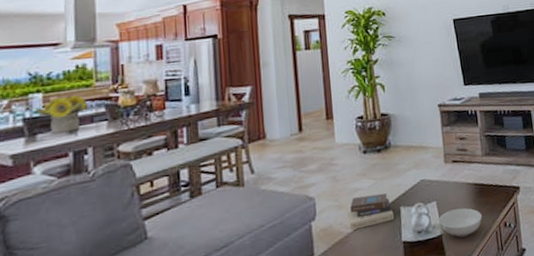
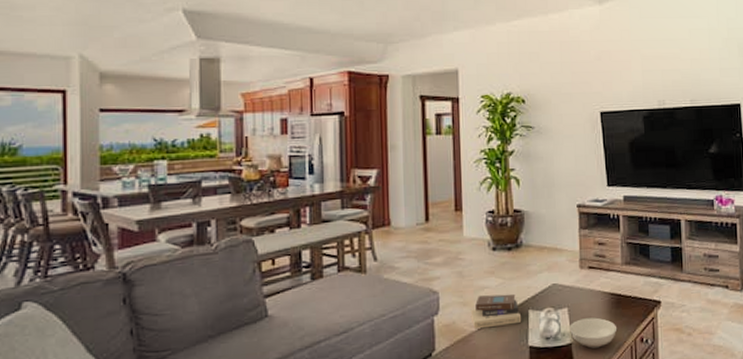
sunflower: present [34,94,88,134] -> none [159,164,212,202]

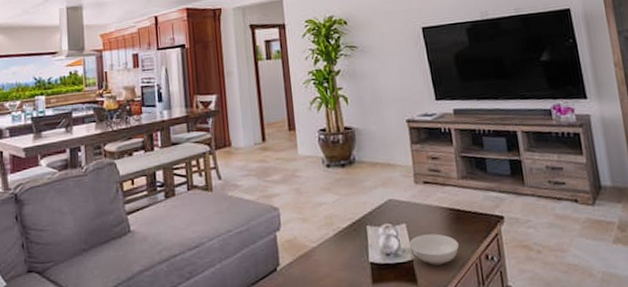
books: present [470,293,522,329] -> none [310,209,361,245]

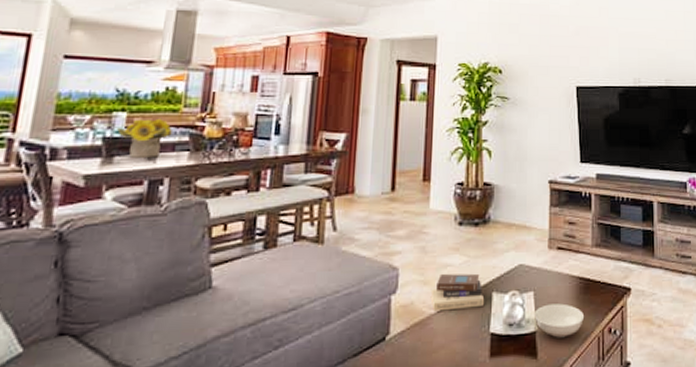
sunflower: none [39,97,80,132] -> present [116,118,172,157]
books: none [310,209,361,245] -> present [430,273,485,312]

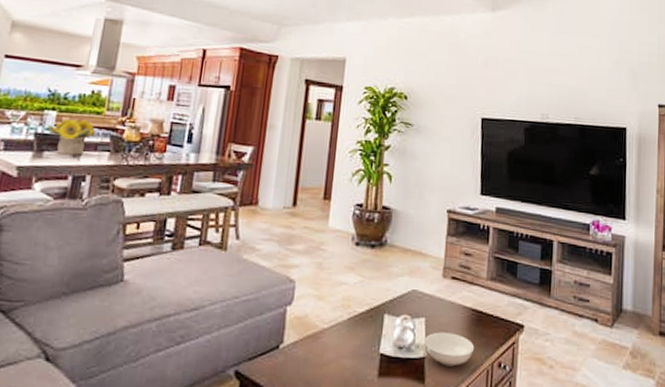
books: present [430,273,485,312] -> none [324,291,377,328]

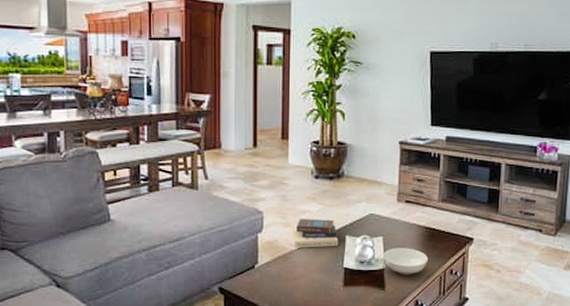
sunflower: present [46,118,96,155] -> none [14,79,60,113]
books: none [324,291,377,328] -> present [291,219,339,248]

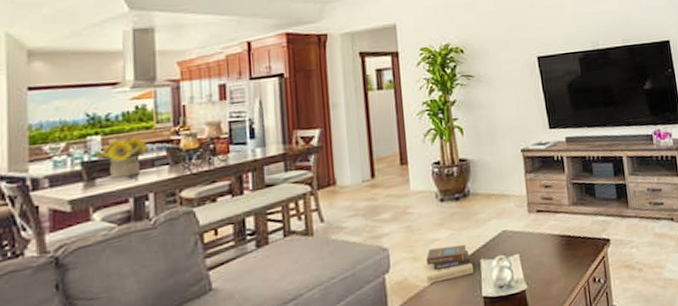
sunflower: none [14,79,60,113] -> present [93,136,149,178]
bowl: present [383,248,429,275] -> none [522,261,570,293]

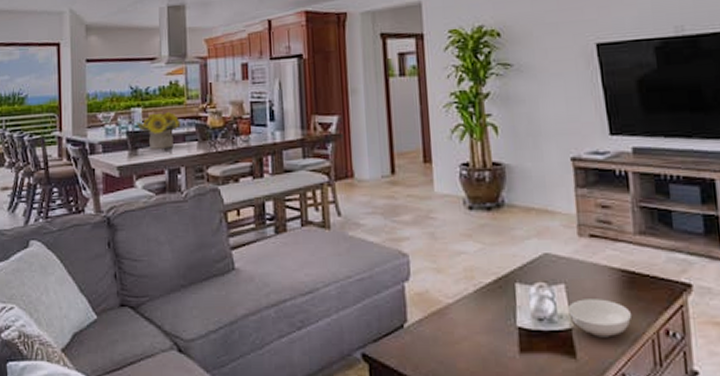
books: present [421,244,474,284] -> none [445,262,508,301]
bowl: none [522,261,570,293] -> present [568,299,632,337]

